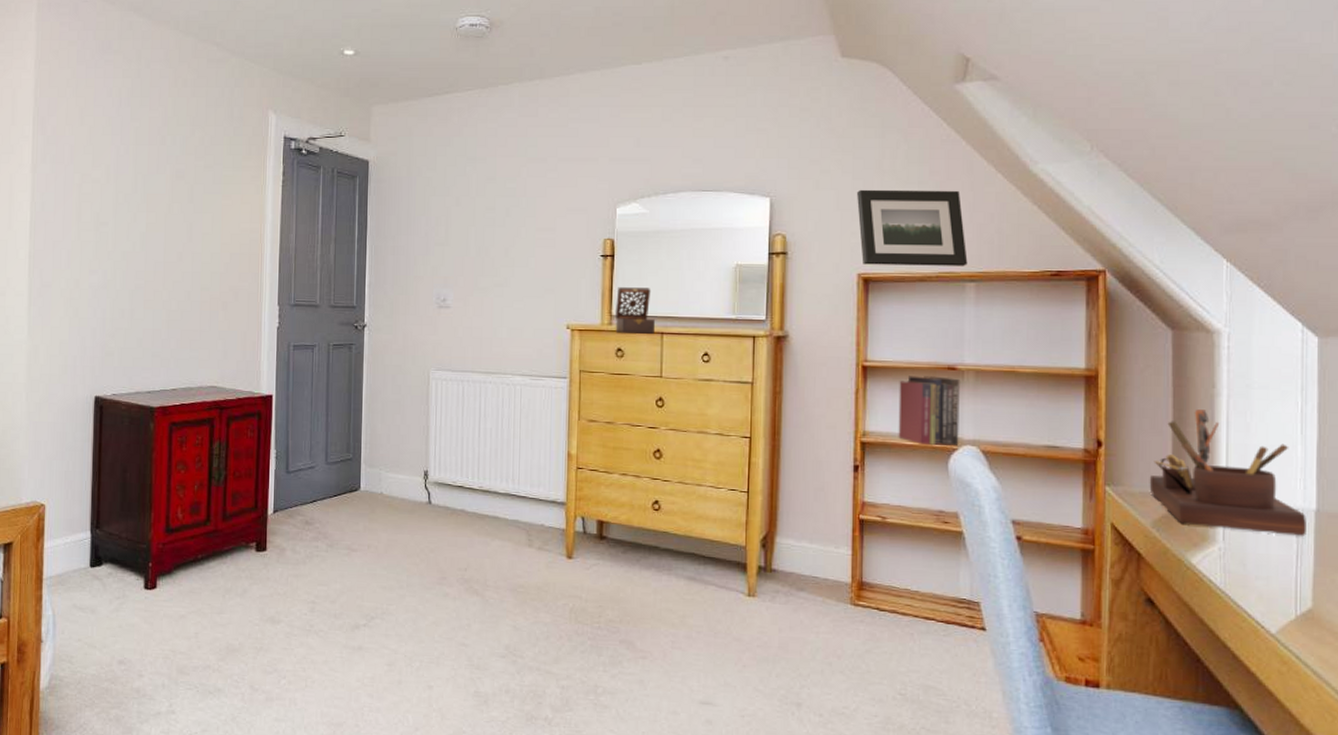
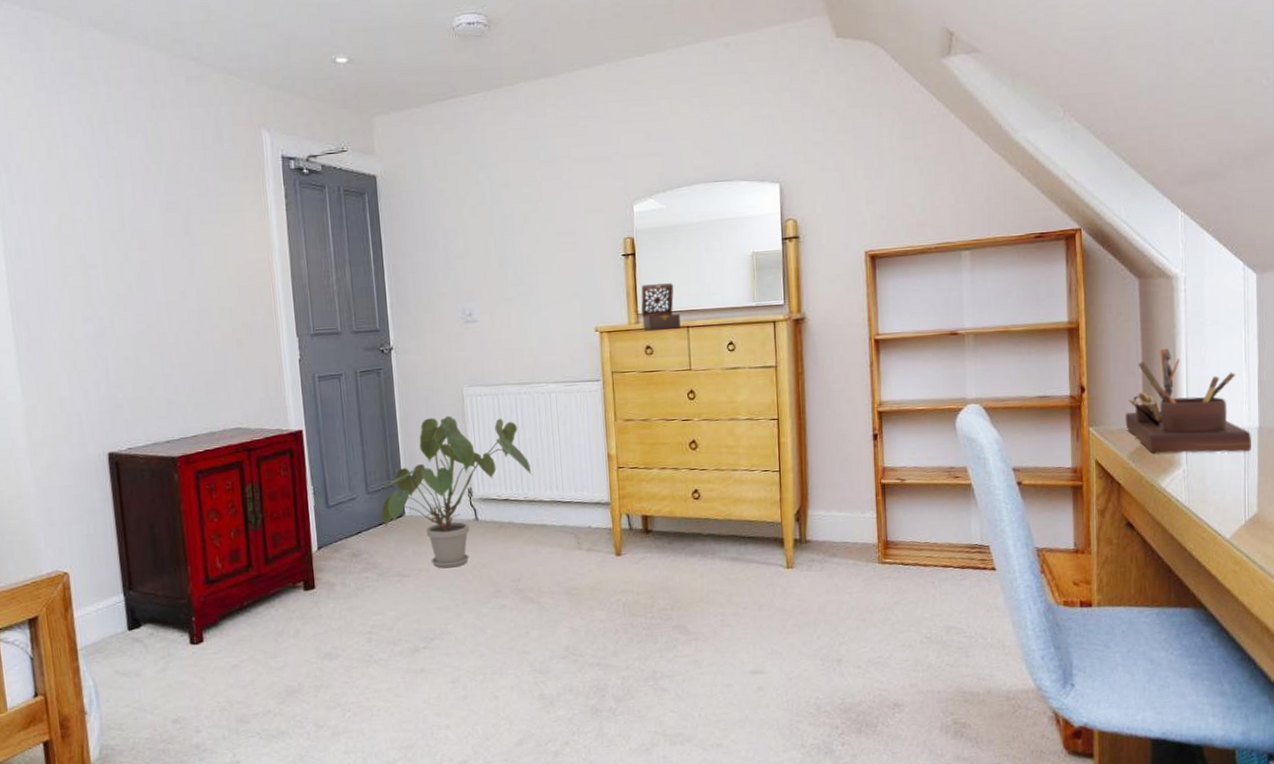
house plant: none [337,396,489,548] -> present [381,415,532,569]
picture frame: present [857,189,968,266] -> none [859,163,962,242]
books: present [898,376,960,446] -> none [908,342,964,408]

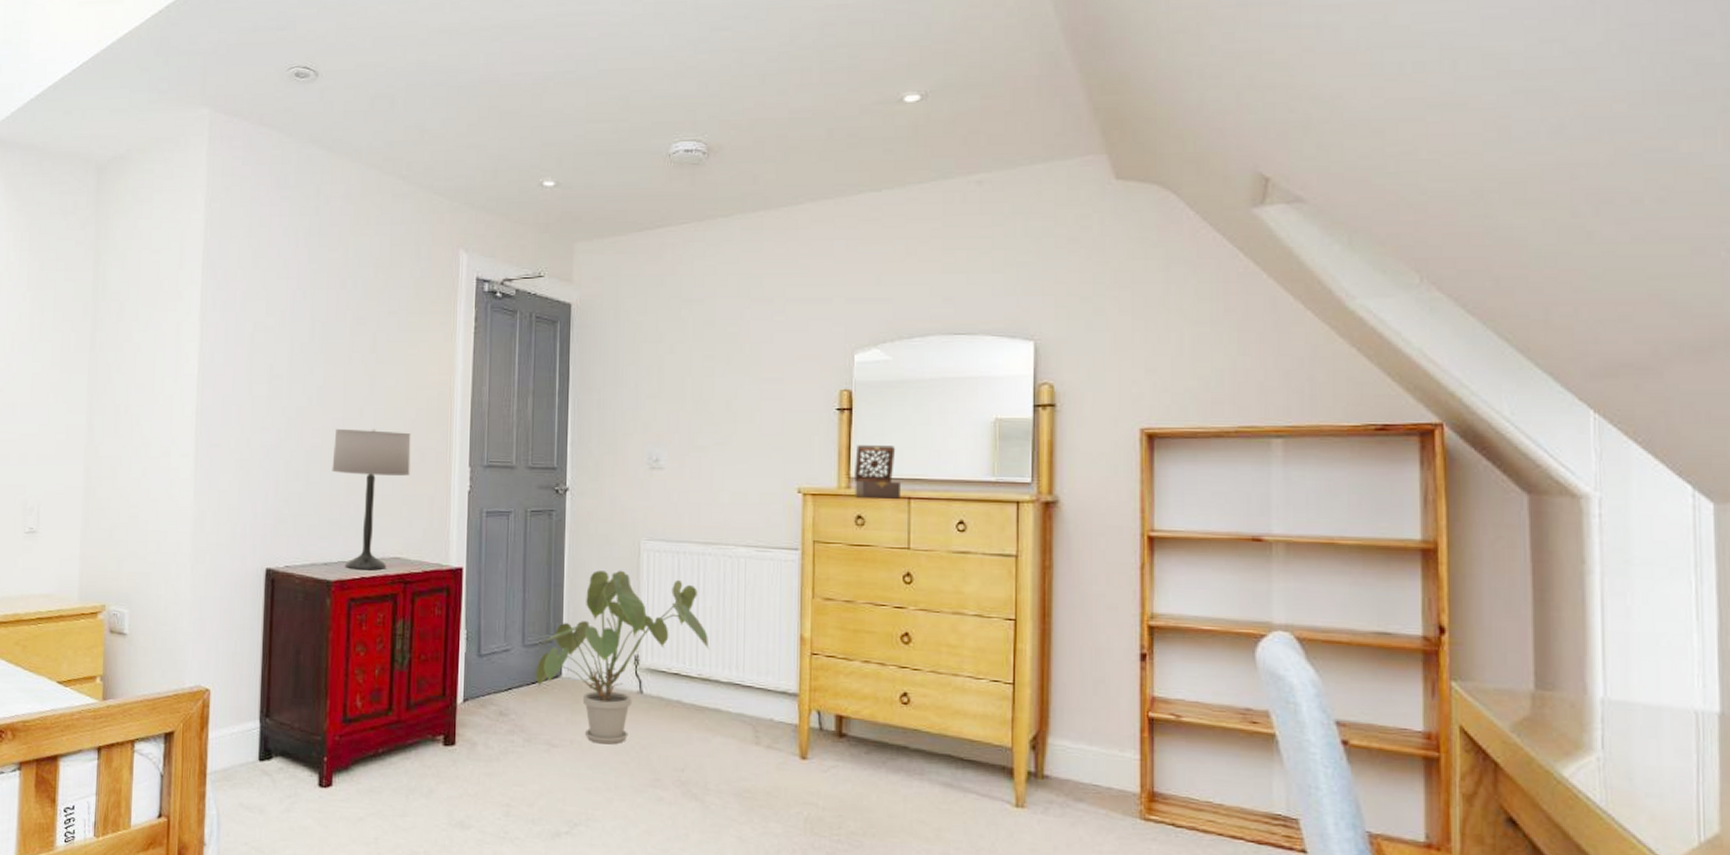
table lamp: none [159,308,240,444] -> present [332,427,411,570]
desk organizer: present [1125,349,1251,454] -> none [1505,590,1708,745]

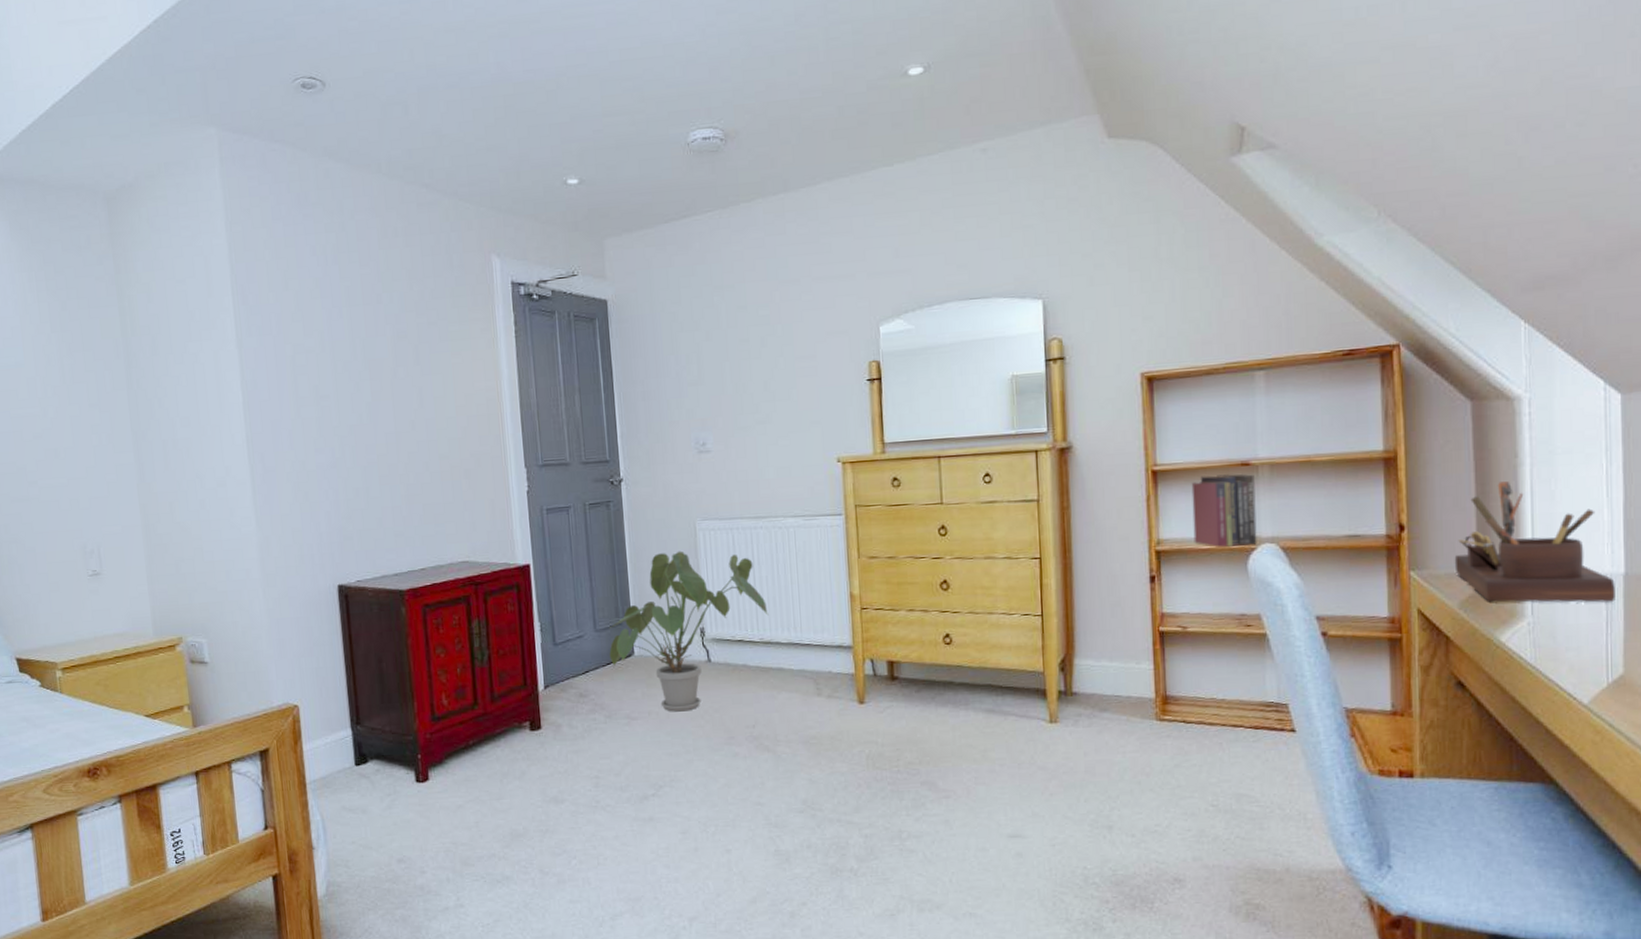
table lamp: present [332,427,411,570] -> none [389,438,468,577]
jewelry box: present [853,445,900,500] -> none [887,409,931,463]
books: none [1193,548,1268,631] -> present [1191,474,1257,547]
desk organizer: none [1505,590,1708,745] -> present [1454,481,1615,603]

